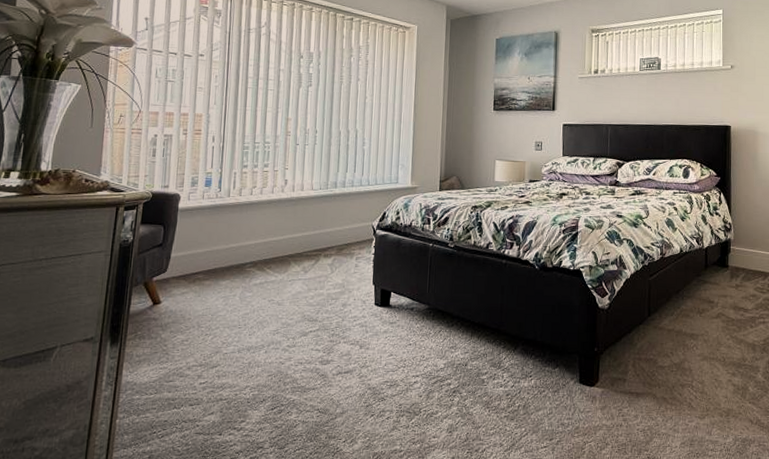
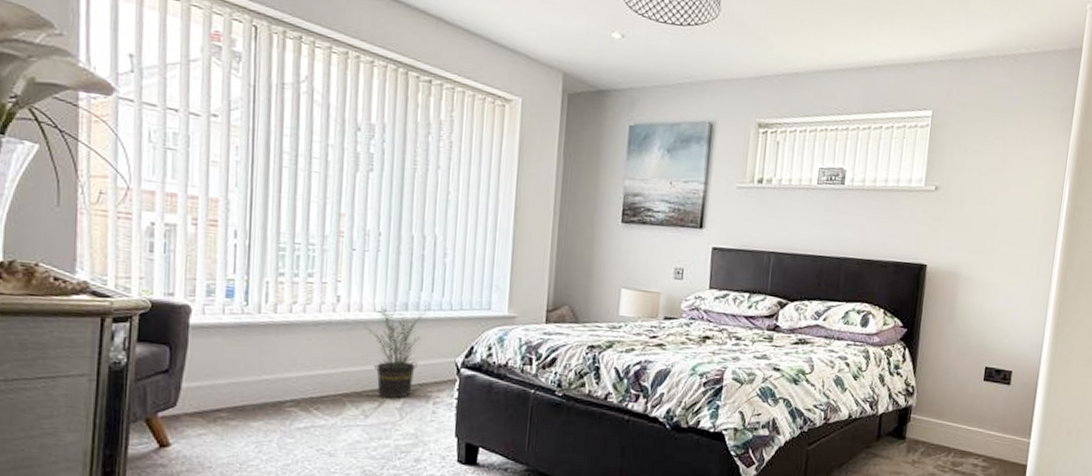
potted plant: none [304,184,352,257] -> present [363,305,429,399]

